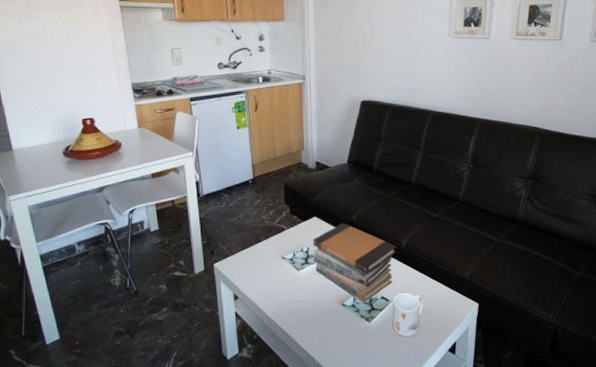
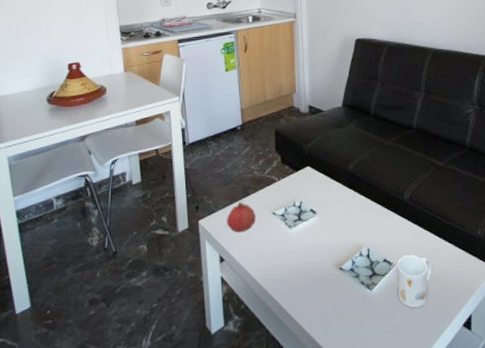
fruit: none [240,247,266,274] -> present [227,201,256,233]
book stack: present [313,222,397,303] -> none [306,173,399,266]

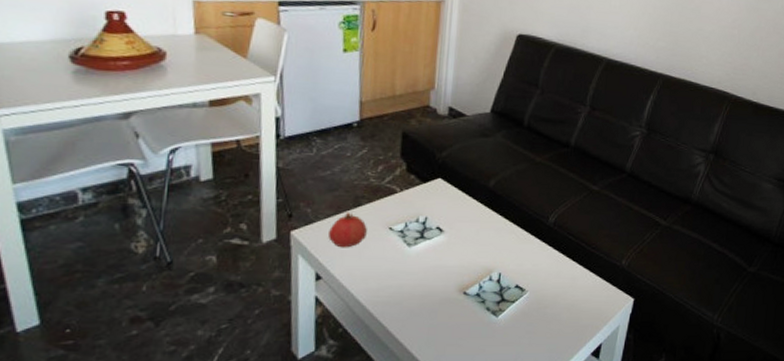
mug: present [397,254,432,309] -> none [525,281,568,337]

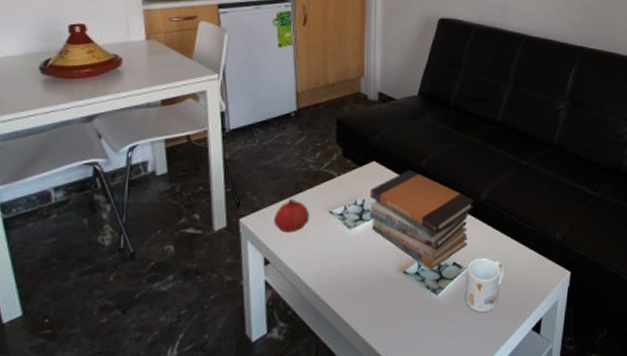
book stack: none [431,188,543,292] -> present [369,169,475,270]
mug: none [525,281,568,337] -> present [465,257,505,313]

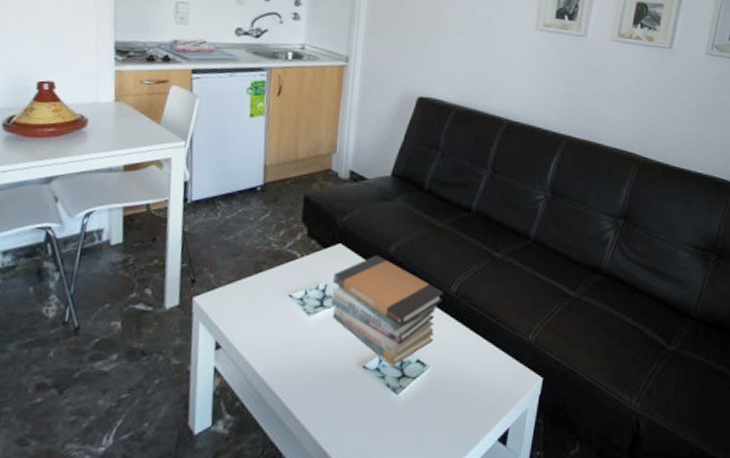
fruit: present [274,198,309,233] -> none [229,278,268,316]
mug: present [465,257,505,313] -> none [427,356,472,418]

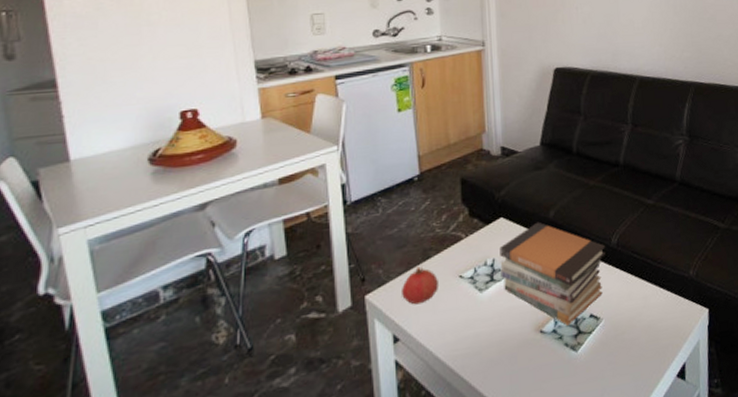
fruit: none [229,278,268,316] -> present [402,266,438,305]

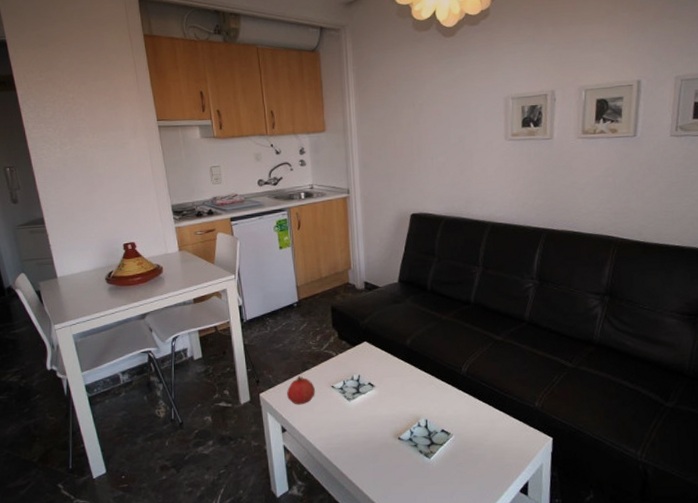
book stack: present [499,221,606,326] -> none [364,347,457,436]

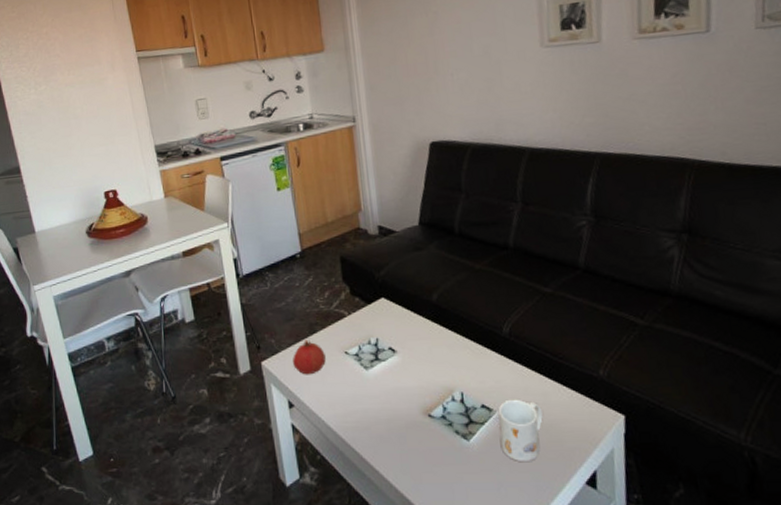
mug: none [454,425,490,476] -> present [498,399,543,463]

